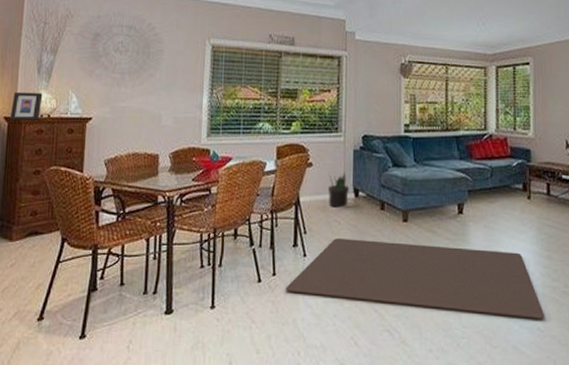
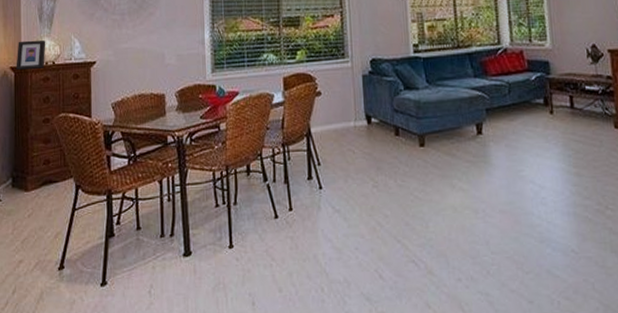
rug: present [286,238,545,319] -> none [303,167,579,241]
planter: present [327,172,350,208] -> none [338,98,362,136]

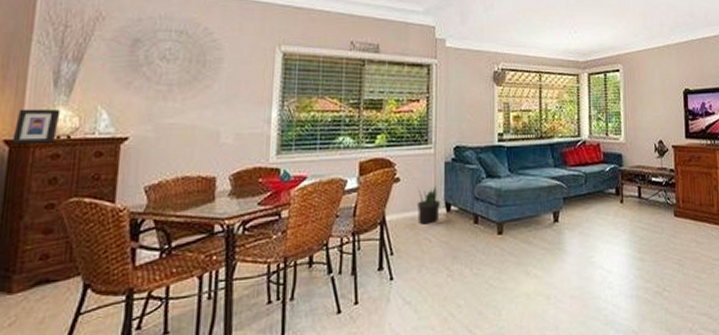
planter: none [338,98,362,136] -> present [416,186,441,224]

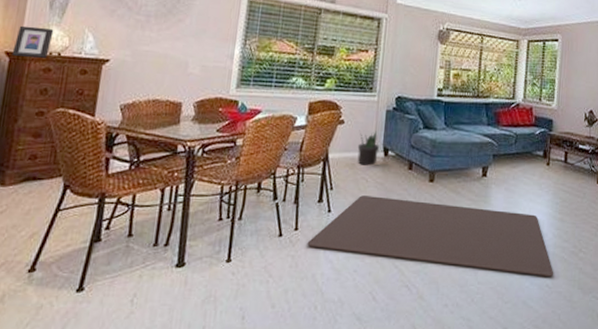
rug: none [369,256,639,322] -> present [307,195,554,277]

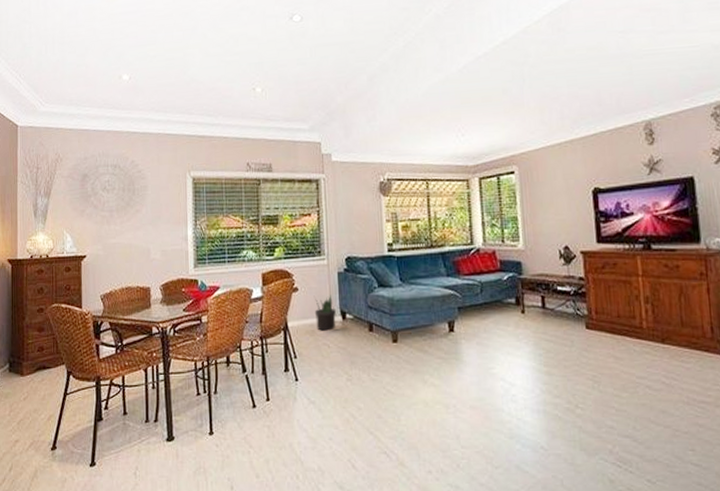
picture frame: present [12,25,54,58] -> none [13,234,40,263]
rug: present [307,195,554,277] -> none [280,361,549,437]

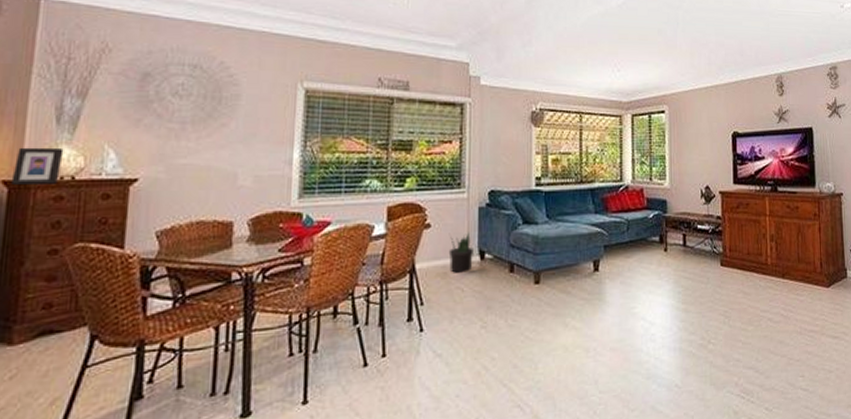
picture frame: none [13,234,40,263] -> present [11,147,64,186]

